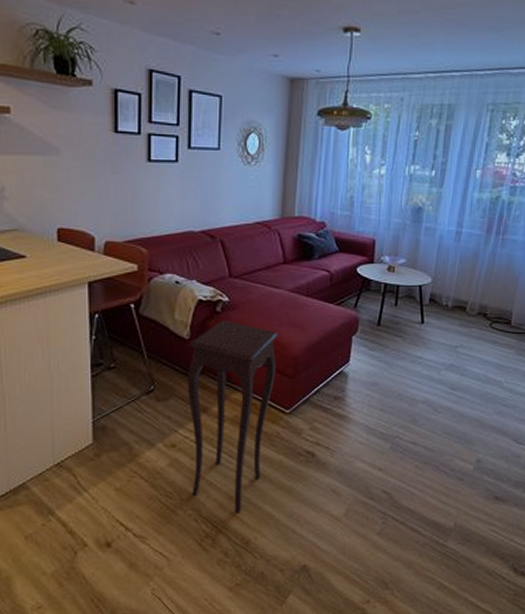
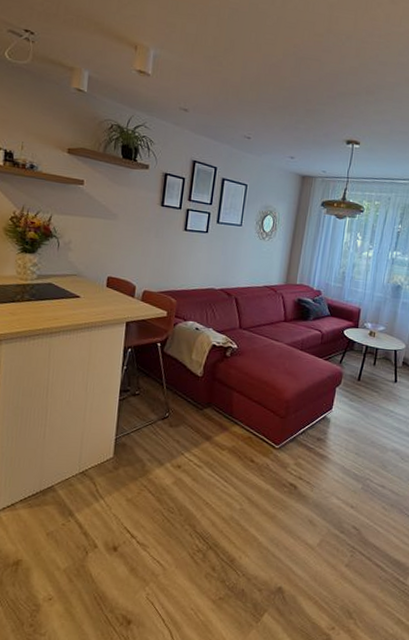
side table: present [188,320,279,513] -> none [190,363,276,532]

